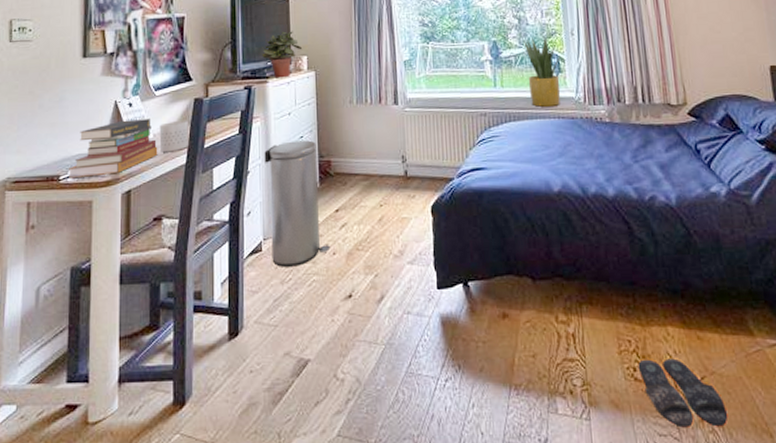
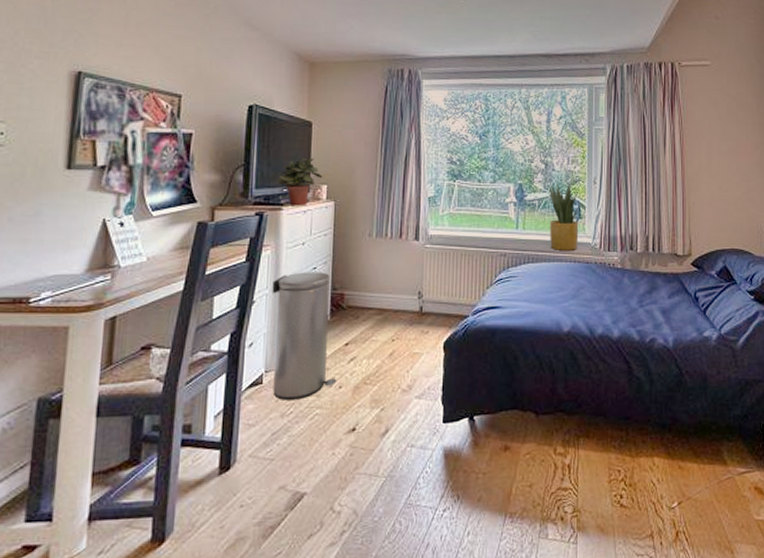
books: present [68,119,158,179] -> none [40,241,152,302]
mug: present [159,120,190,153] -> none [153,244,190,278]
slippers: present [638,358,727,428] -> none [624,486,697,548]

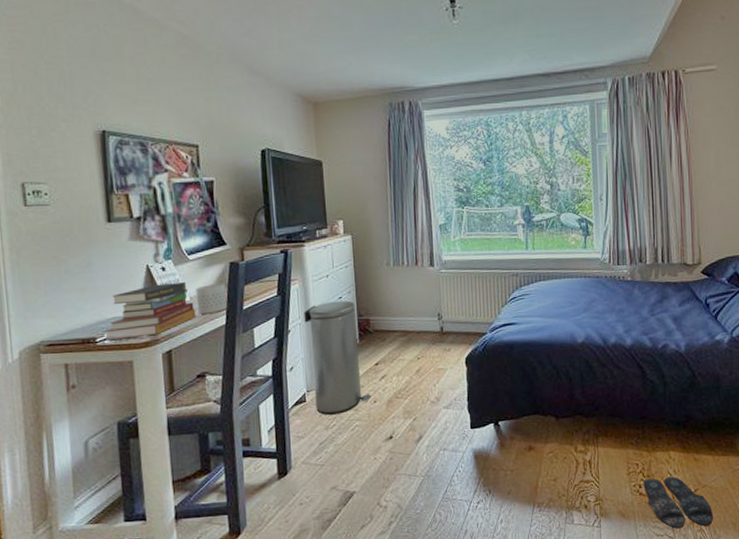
books: none [40,241,152,302] -> present [103,282,196,341]
mug: none [153,244,190,278] -> present [195,283,228,315]
potted plant: present [276,157,323,206] -> none [296,195,338,242]
planter: present [548,182,582,250] -> none [555,201,589,267]
slippers: none [624,486,697,548] -> present [643,476,713,529]

